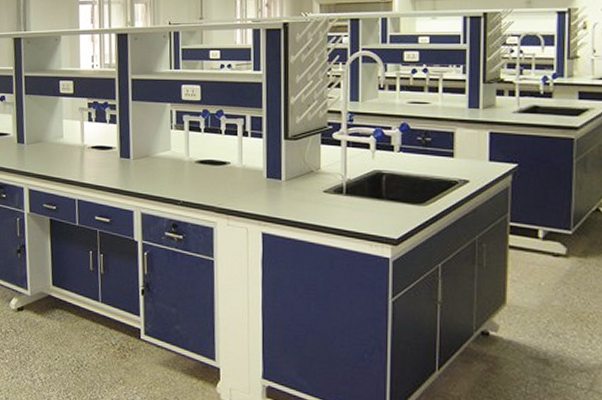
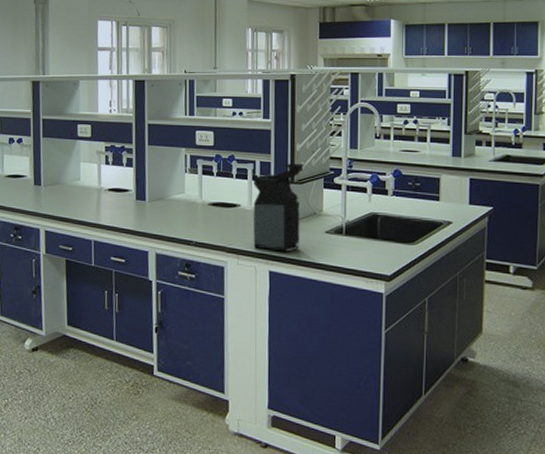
coffee maker: none [243,118,300,213] -> present [253,163,305,252]

